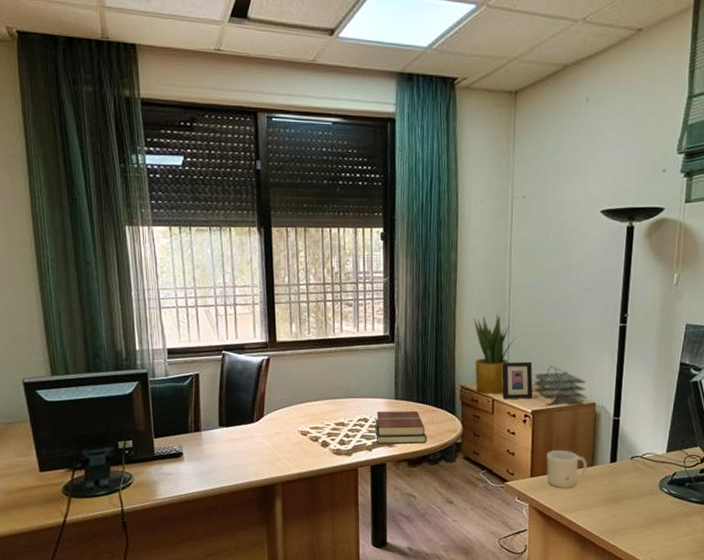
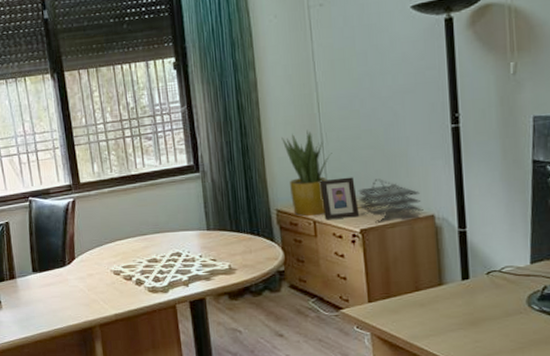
books: present [375,410,427,444] -> none [188,240,247,278]
mug: present [545,449,588,488] -> none [383,270,435,313]

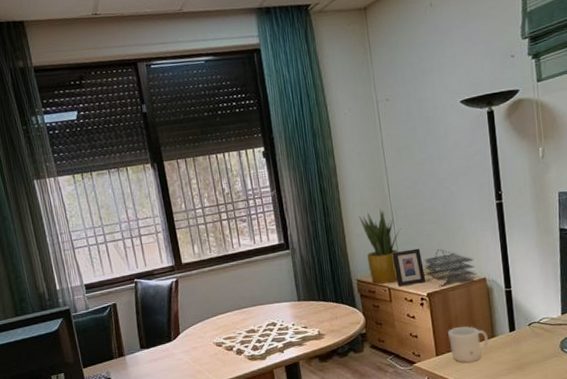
mug: none [383,270,435,313] -> present [447,326,489,363]

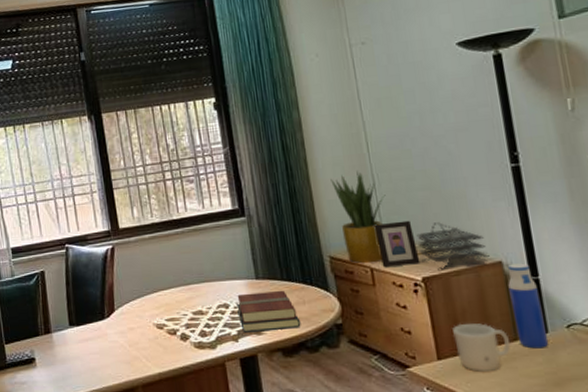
books: none [282,309,334,345] -> present [237,290,301,333]
water bottle: none [489,278,516,343] -> present [508,263,549,349]

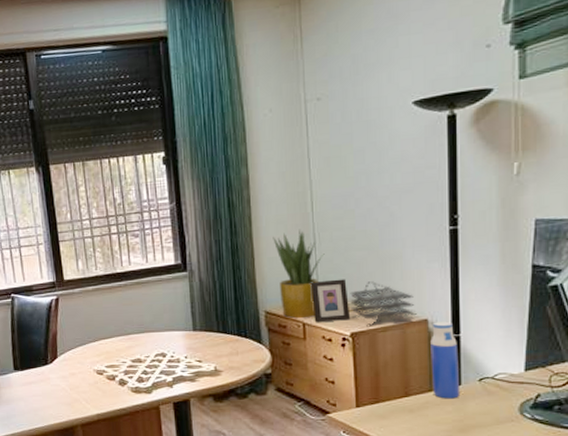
books: present [237,290,301,333] -> none [173,341,233,379]
mug: present [452,323,511,372] -> none [372,375,425,418]

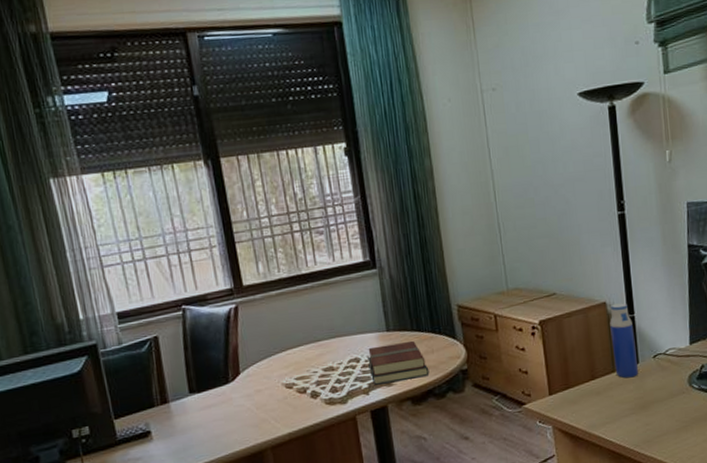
books: none [173,341,233,379] -> present [368,340,430,385]
planter: present [273,229,323,318] -> none [460,219,509,310]
picture frame: present [310,279,351,322] -> none [498,267,538,313]
file organizer: present [350,281,414,326] -> none [535,268,594,313]

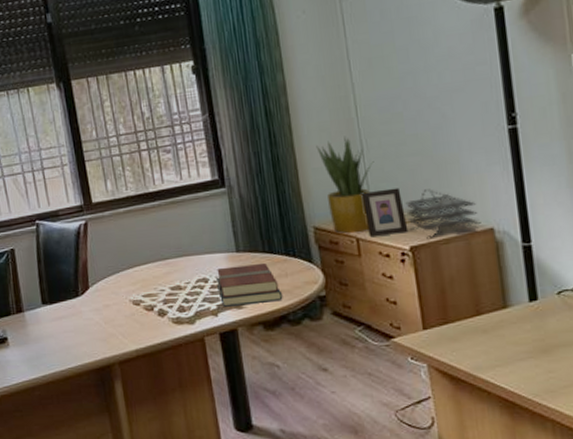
planter: none [460,219,509,310] -> present [316,136,373,233]
picture frame: none [498,267,538,313] -> present [361,187,409,236]
file organizer: none [535,268,594,313] -> present [405,189,478,239]
water bottle: present [610,303,639,378] -> none [499,229,538,316]

